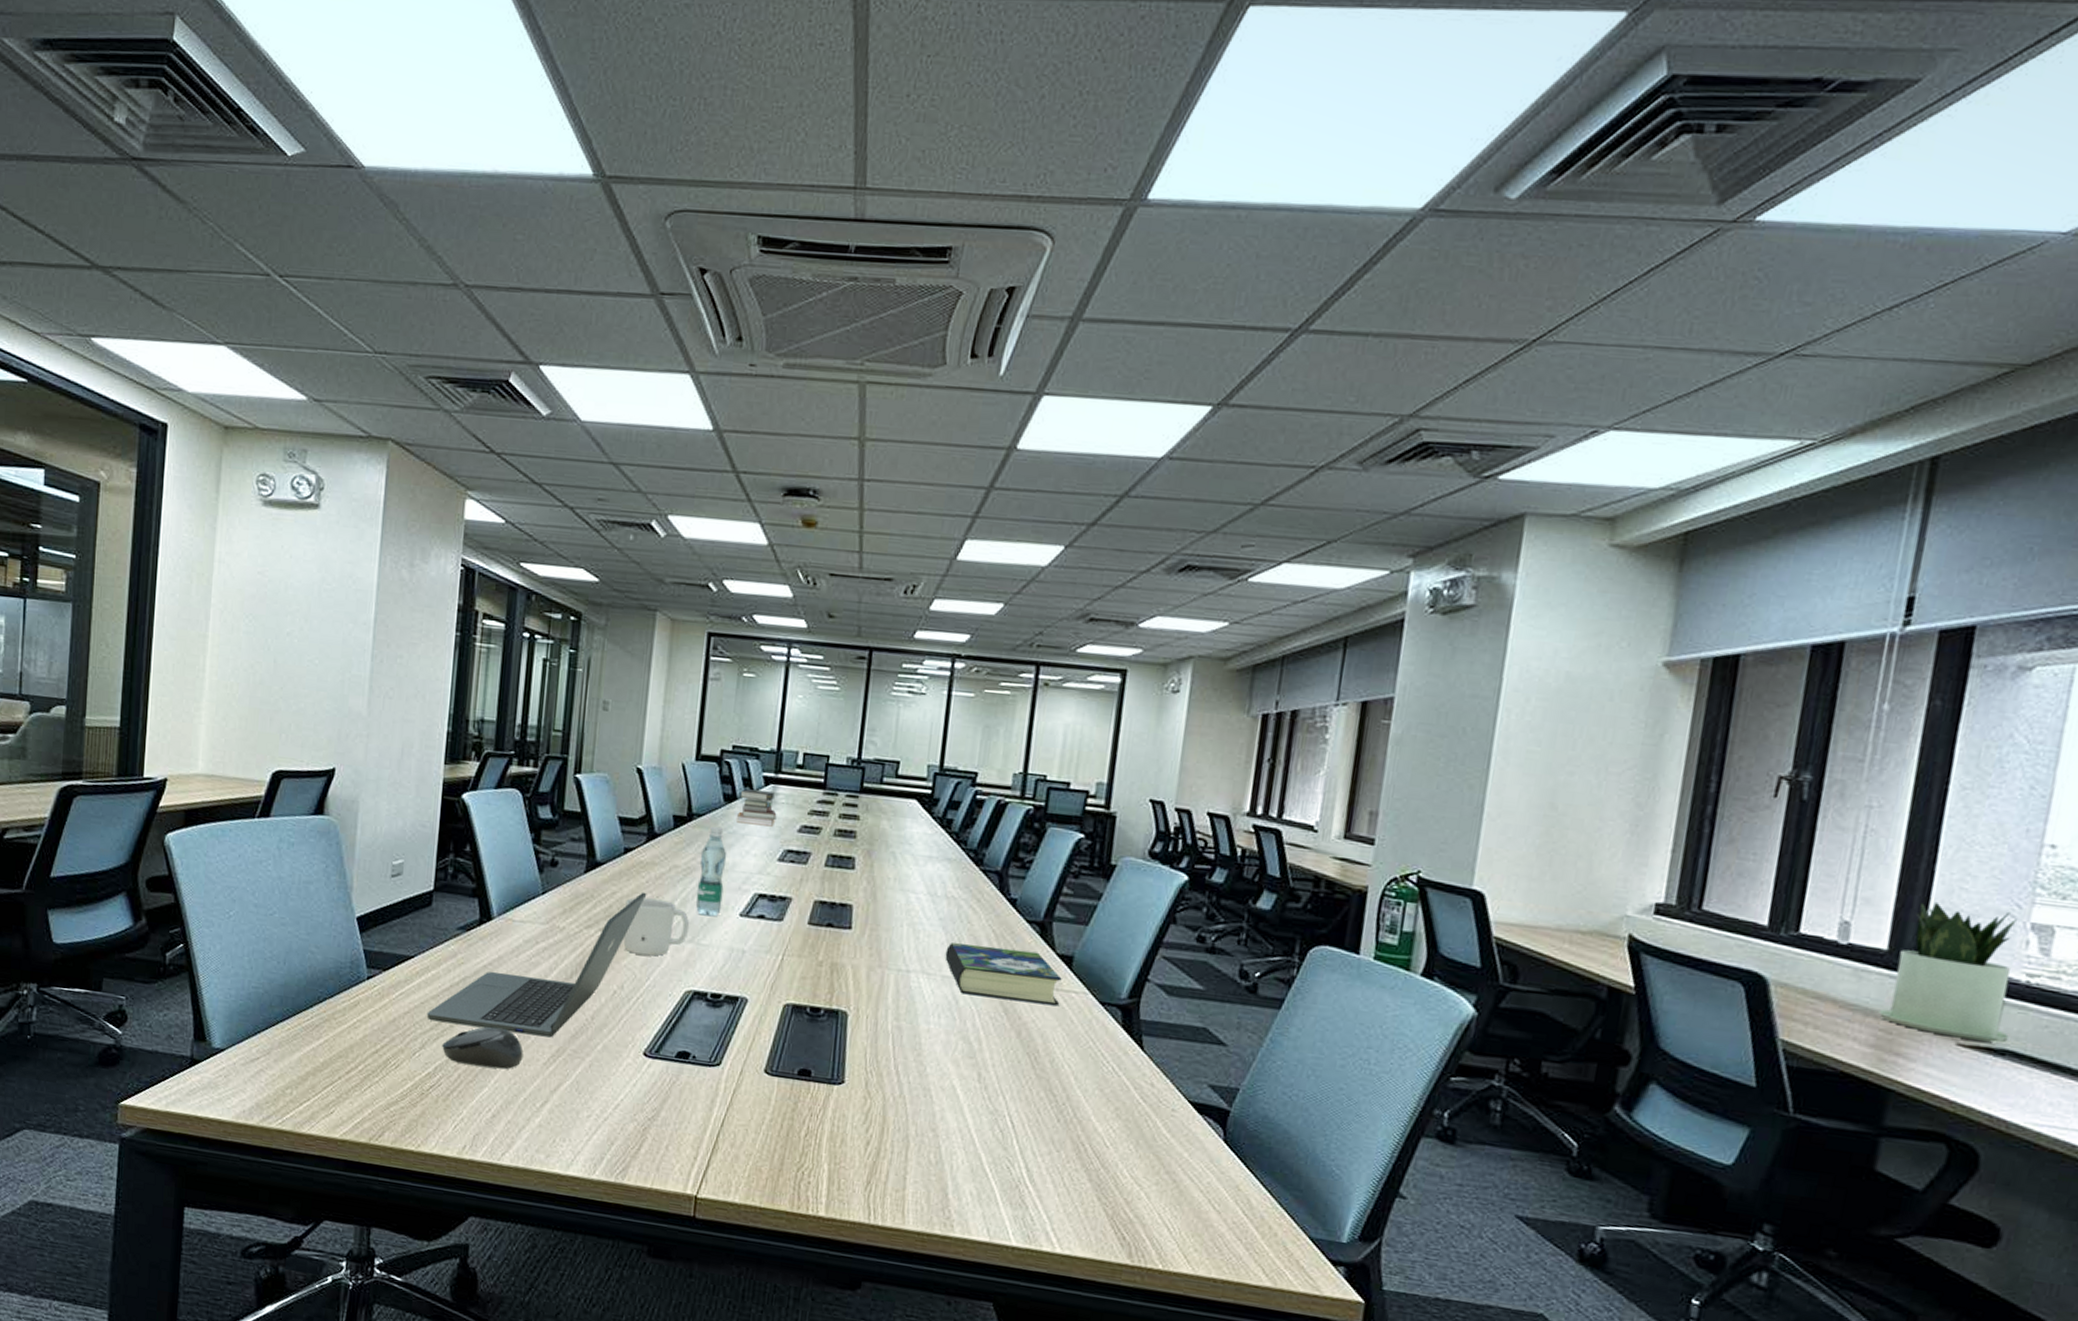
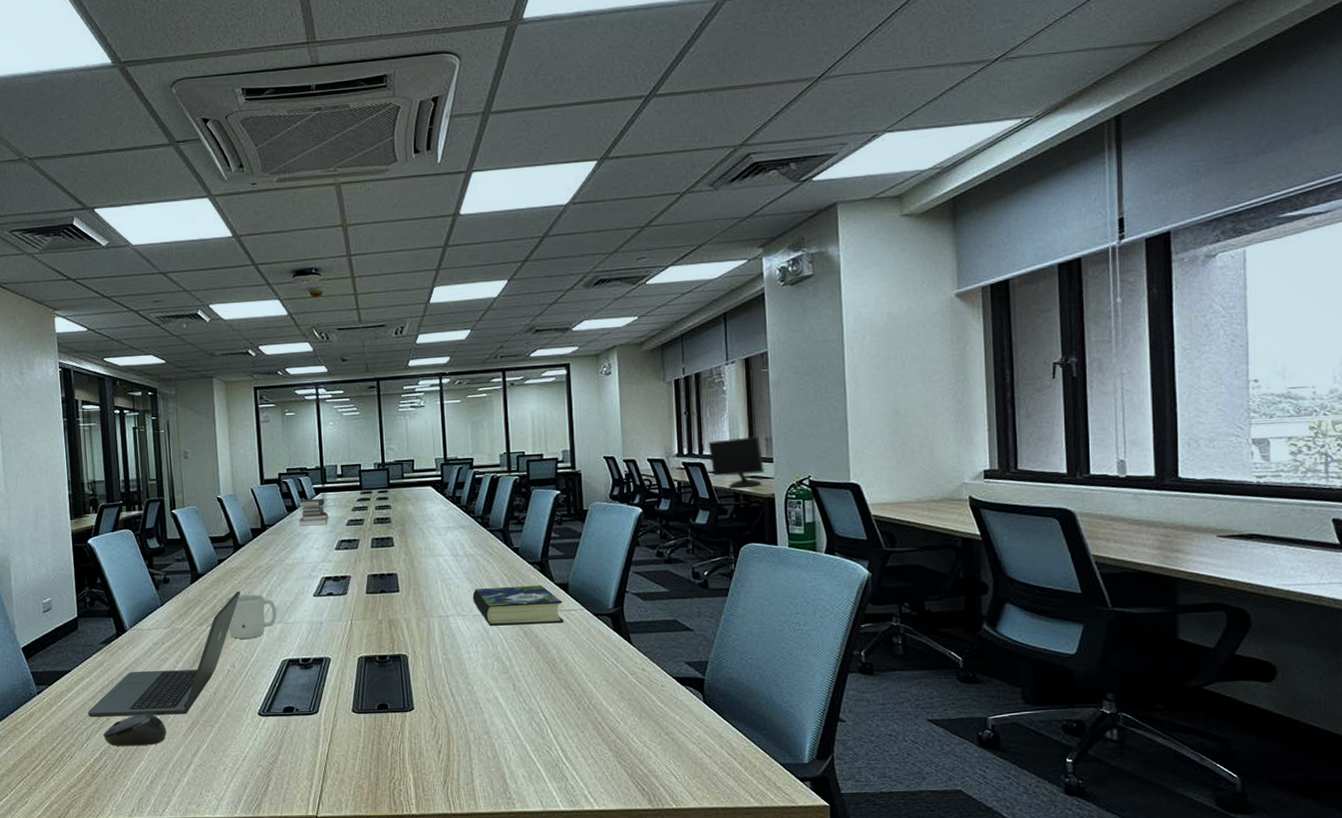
bottle: present [695,826,727,917] -> none [276,531,299,601]
computer monitor: none [1290,803,1362,873] -> present [708,436,764,488]
planter: present [1878,901,2017,1043] -> none [1158,433,1255,532]

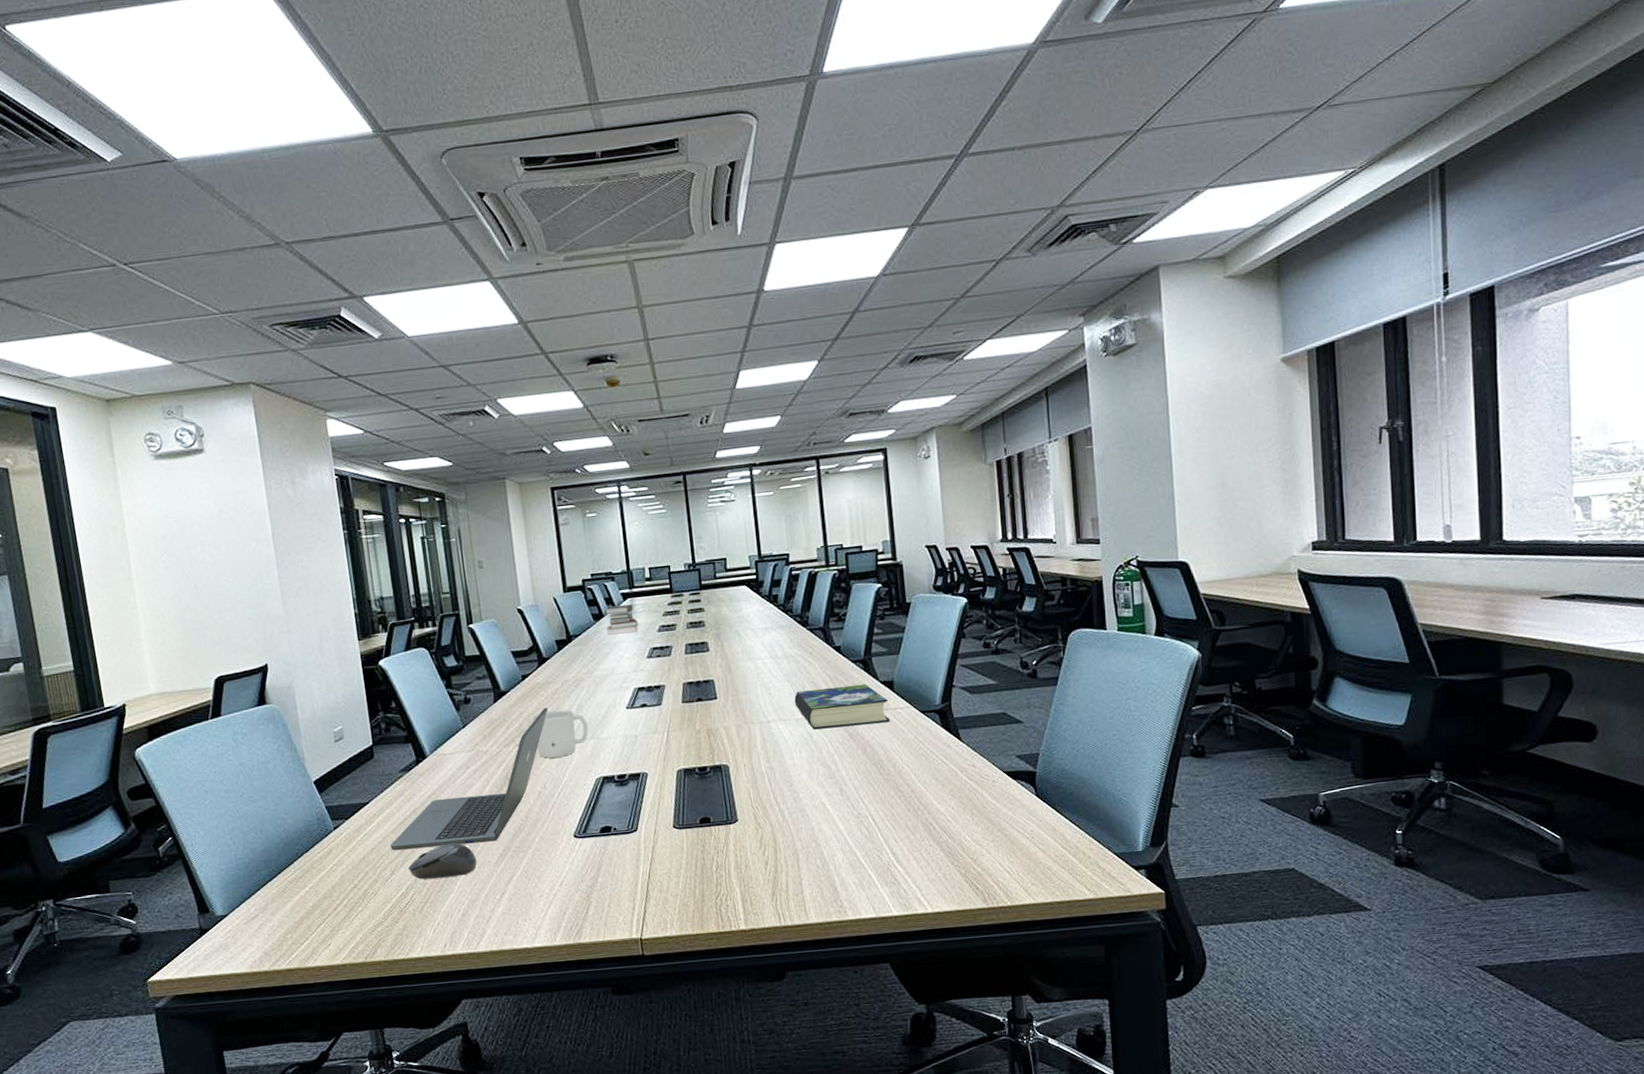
computer monitor: present [708,436,764,488] -> none [1033,517,1091,572]

